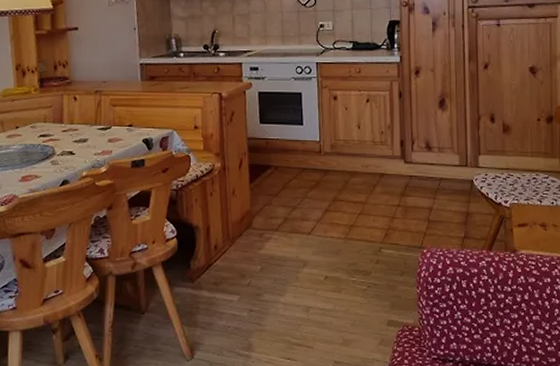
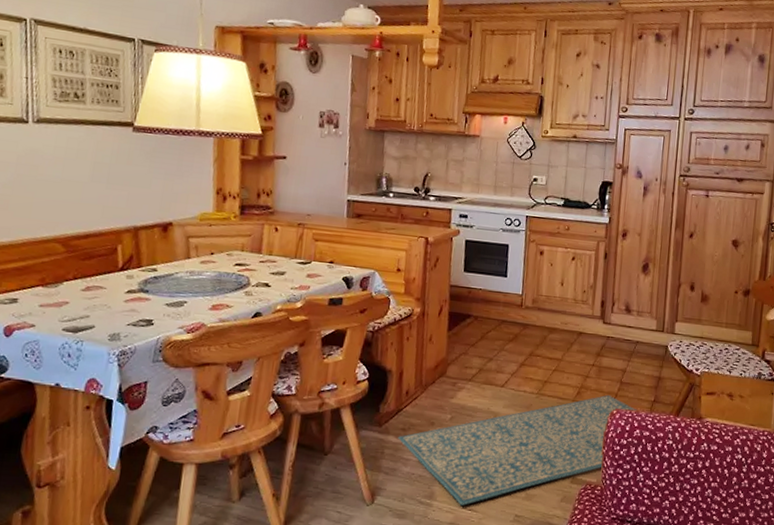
rug: none [210,234,448,355] -> present [397,394,638,506]

